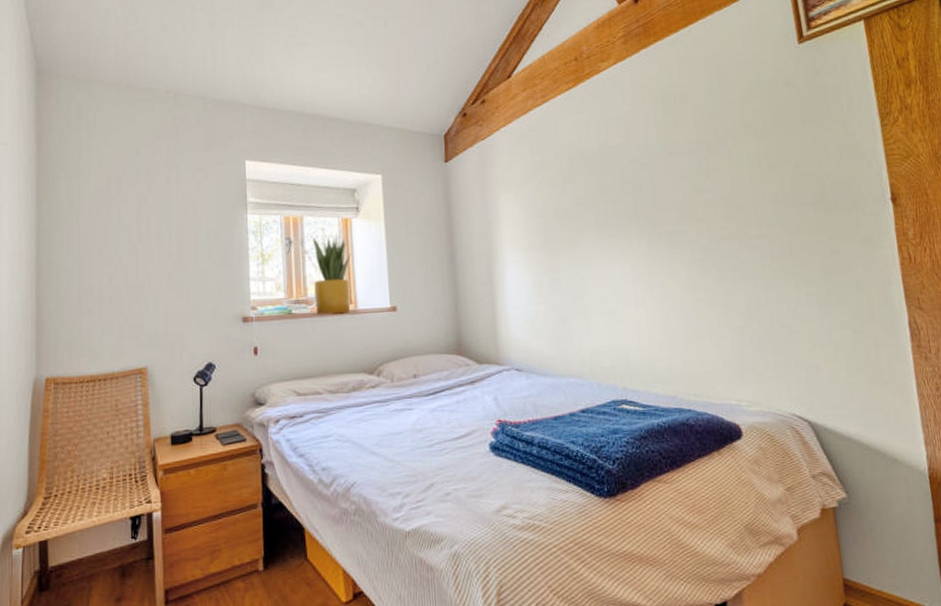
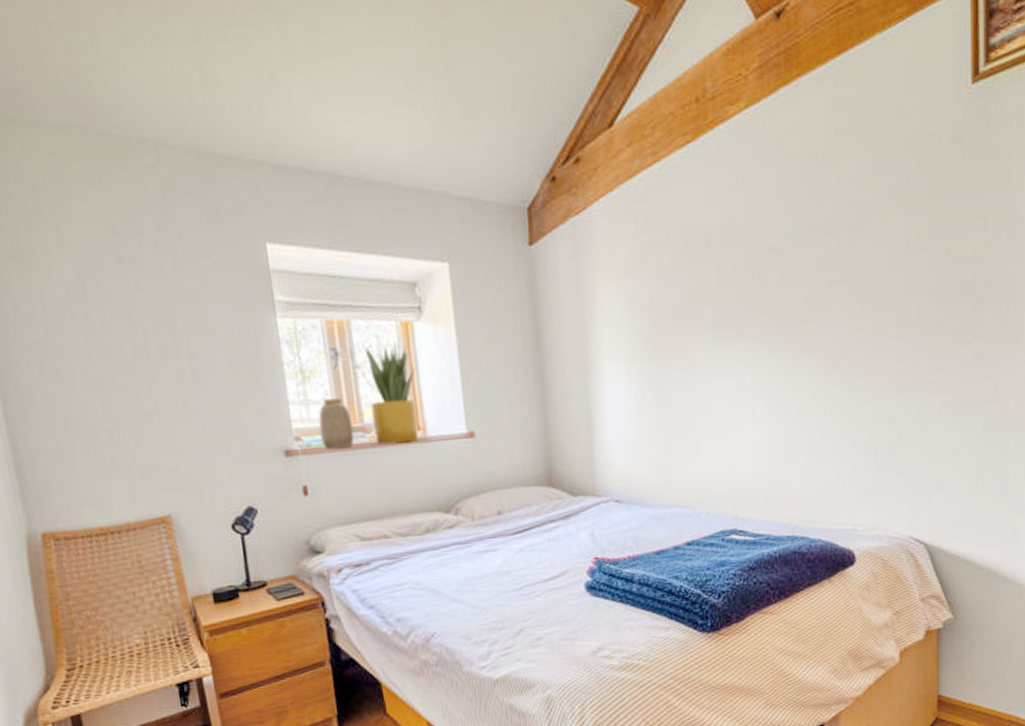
vase: none [272,276,299,318] -> present [318,398,355,450]

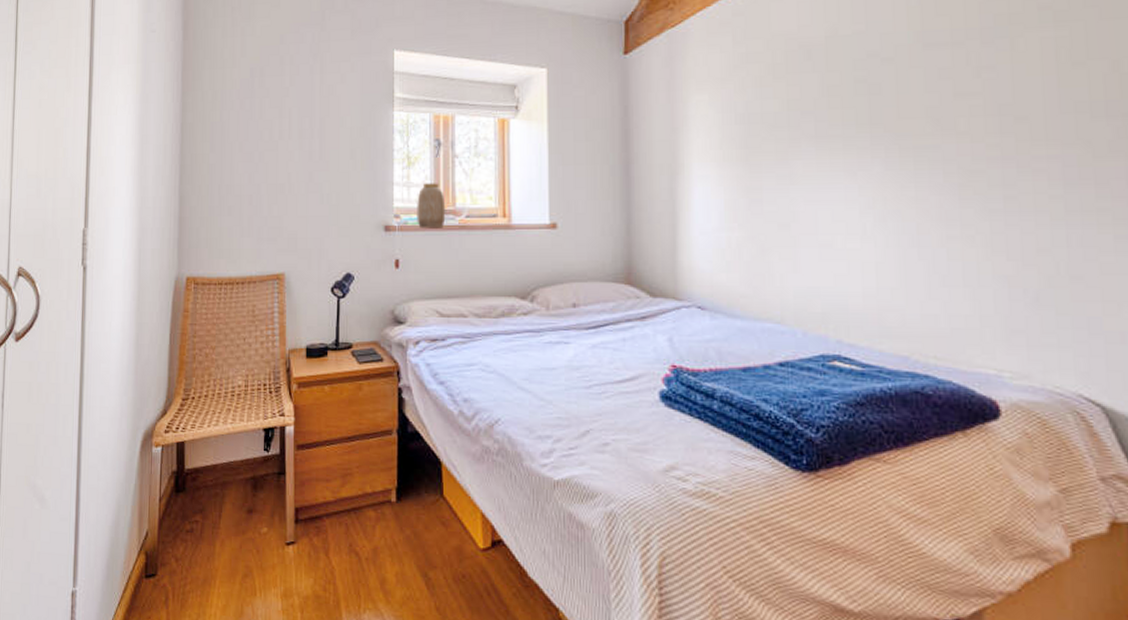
planter: present [362,340,419,445] -> none [462,135,508,228]

